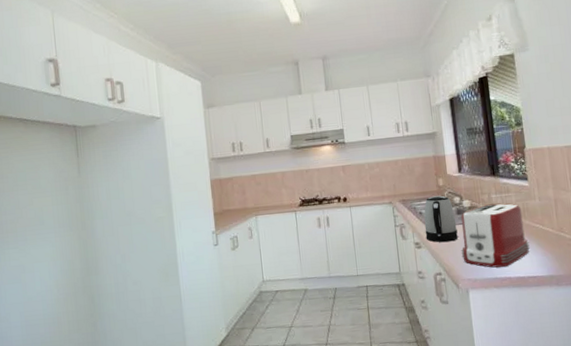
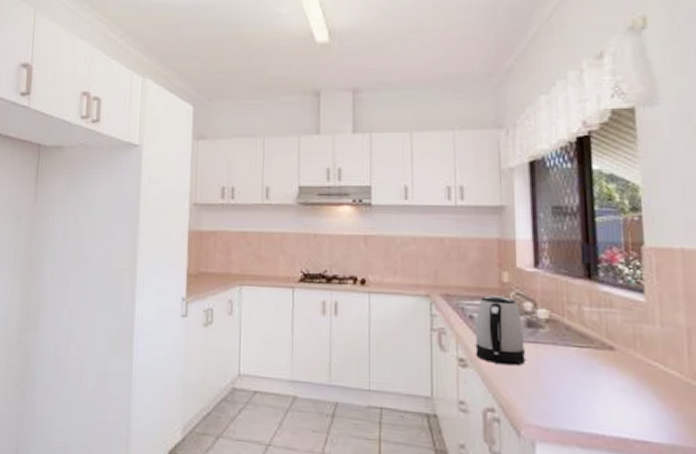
toaster: present [461,203,530,268] -> none [528,320,640,418]

